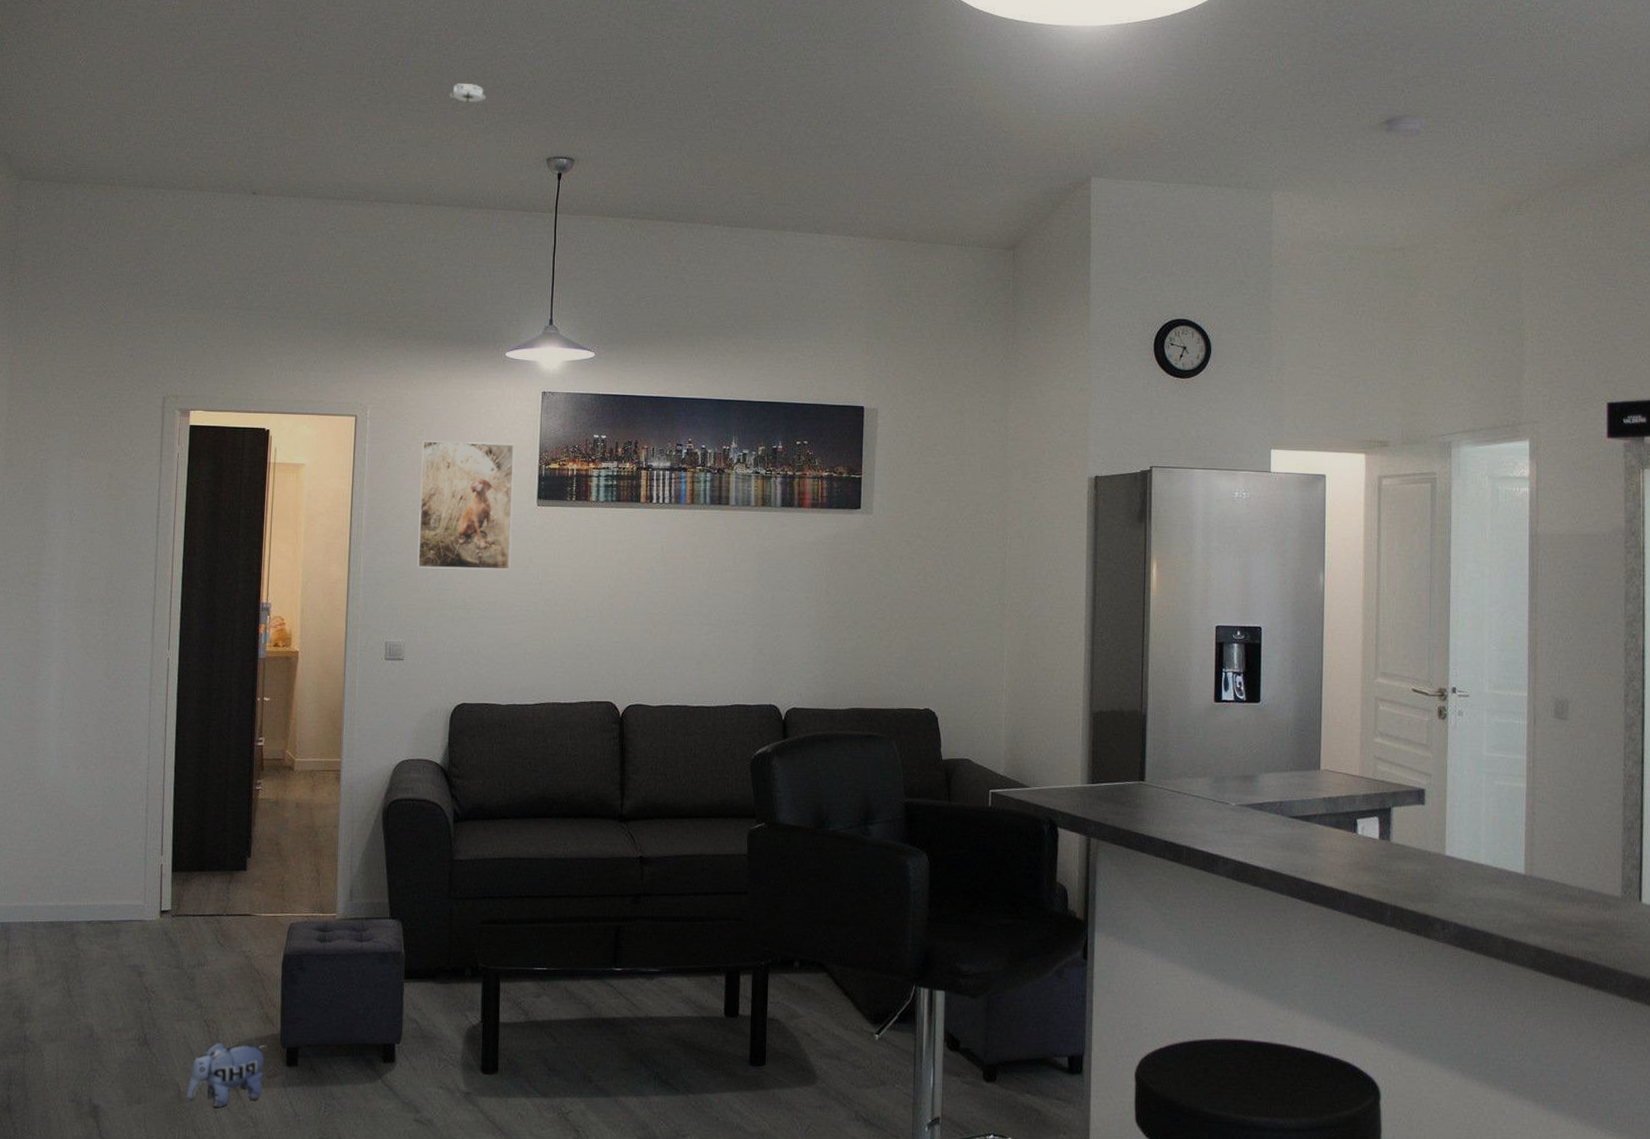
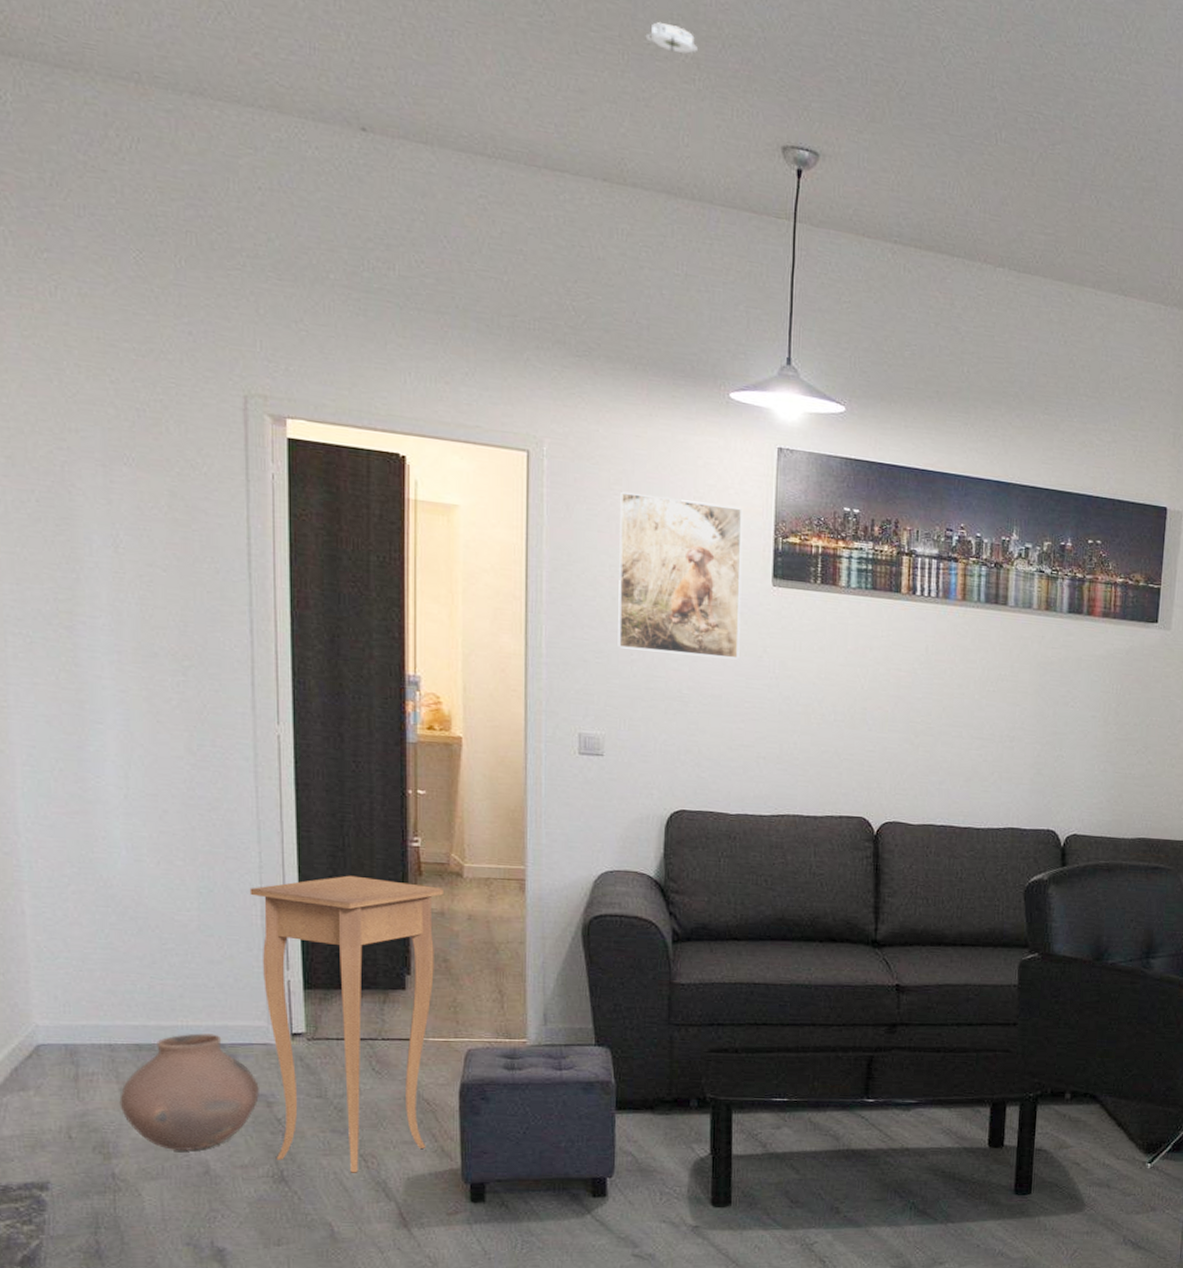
vase: none [35,912,134,1016] -> present [119,1033,259,1151]
side table: none [139,772,279,1037] -> present [249,875,443,1173]
plush toy: present [186,1041,269,1107] -> none [342,1177,447,1247]

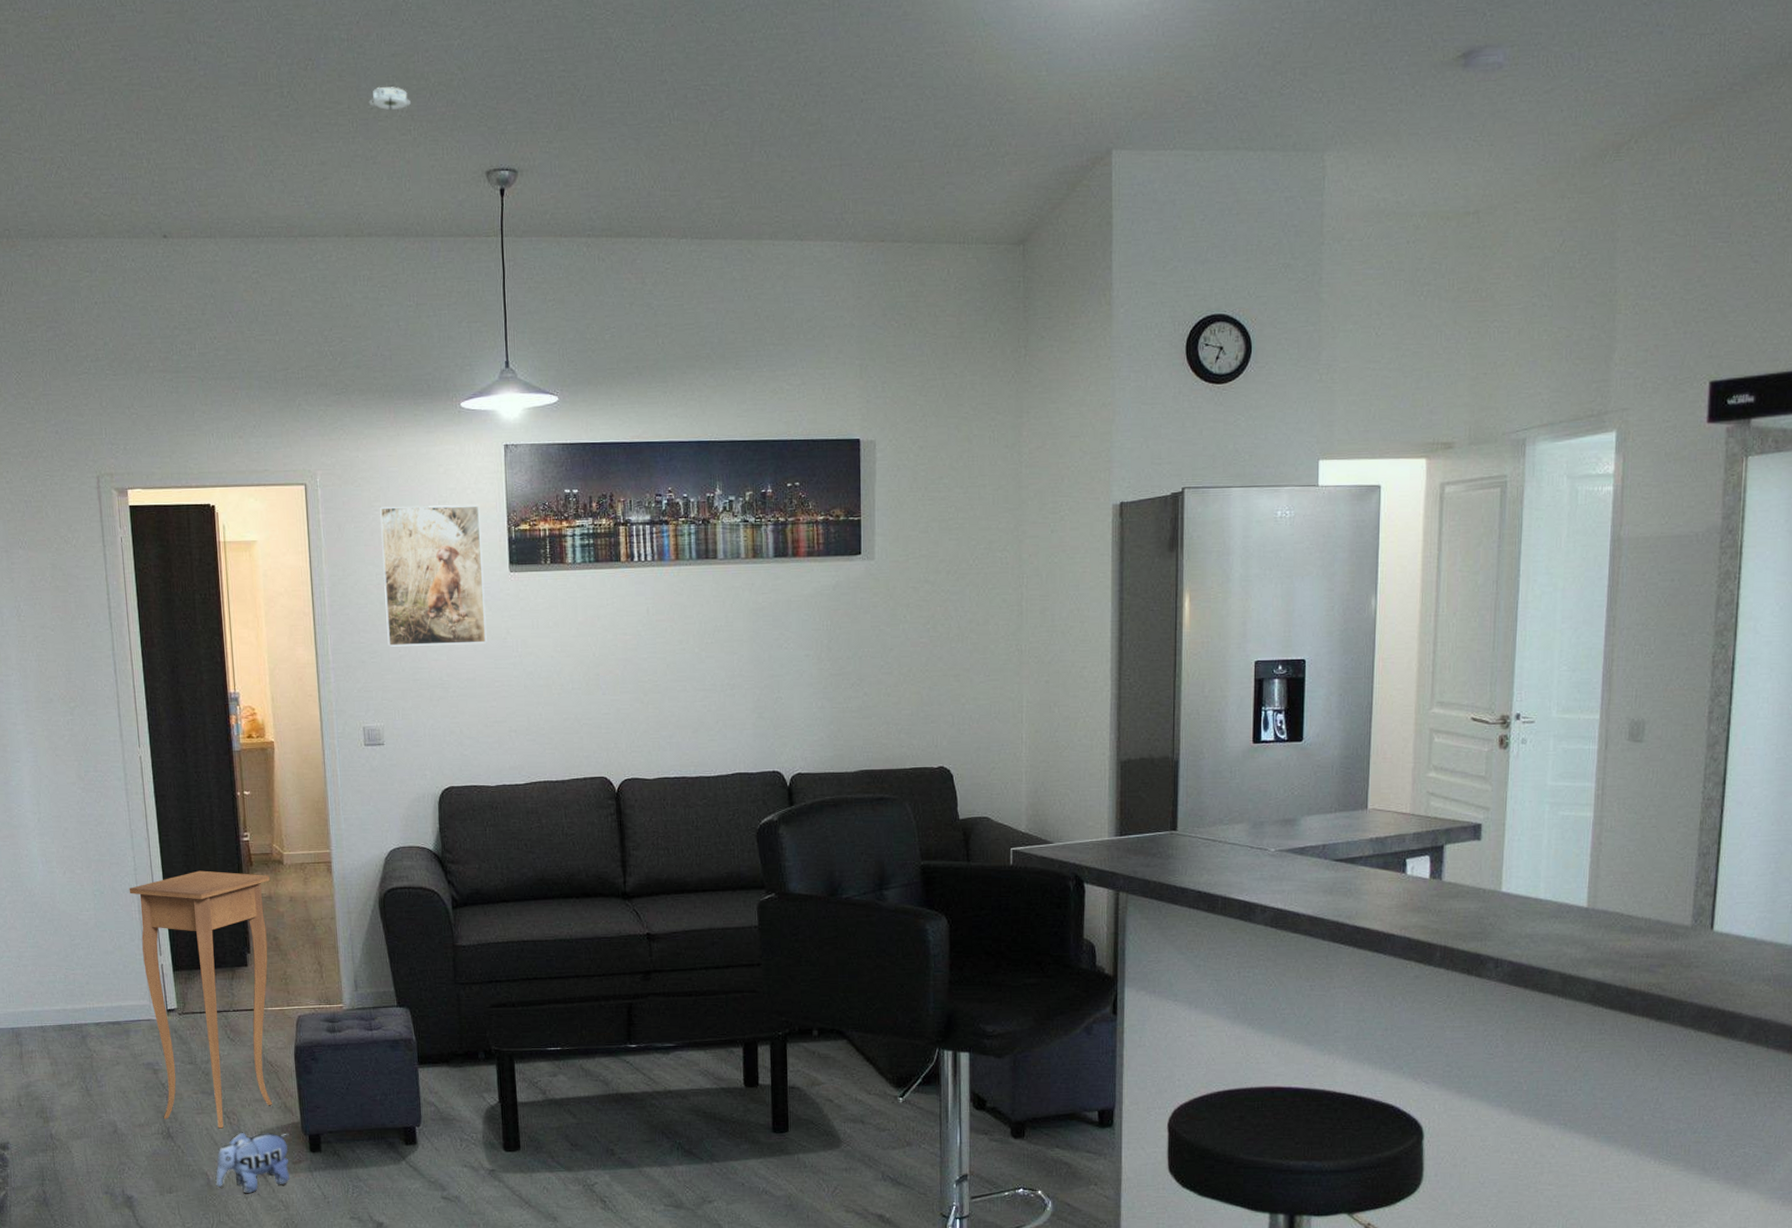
vase: present [119,1033,259,1151] -> none [51,1013,148,1114]
plush toy: none [342,1177,447,1247] -> present [215,1132,291,1193]

